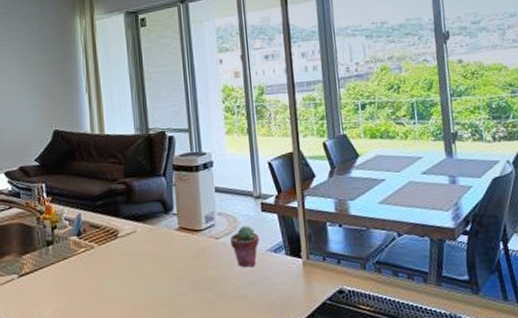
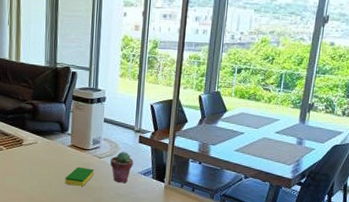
dish sponge: none [178,254,212,281] -> present [65,167,94,187]

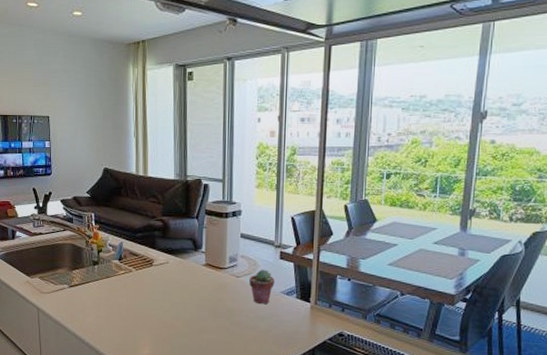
dish sponge: present [65,167,94,187] -> none [201,288,232,309]

